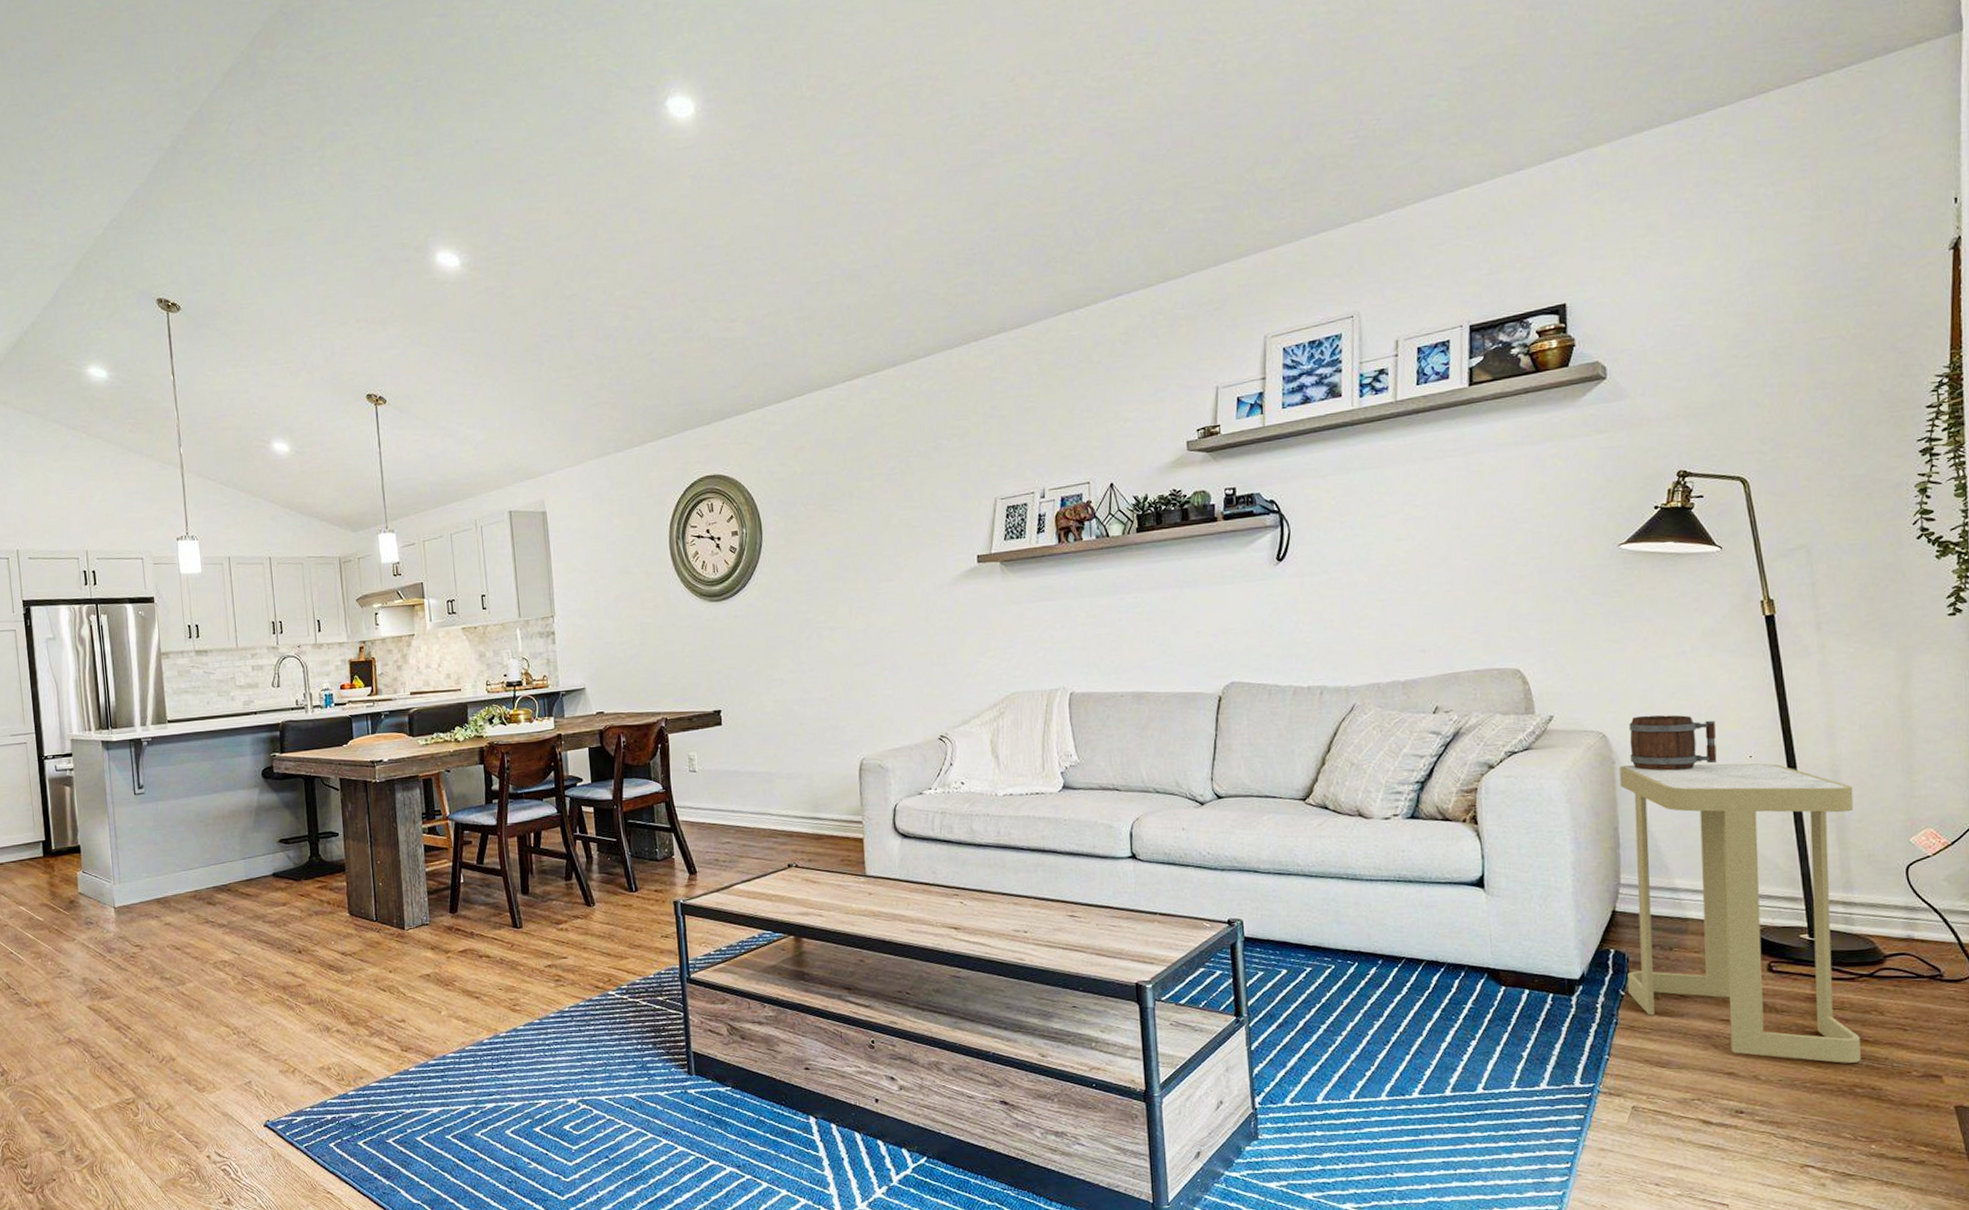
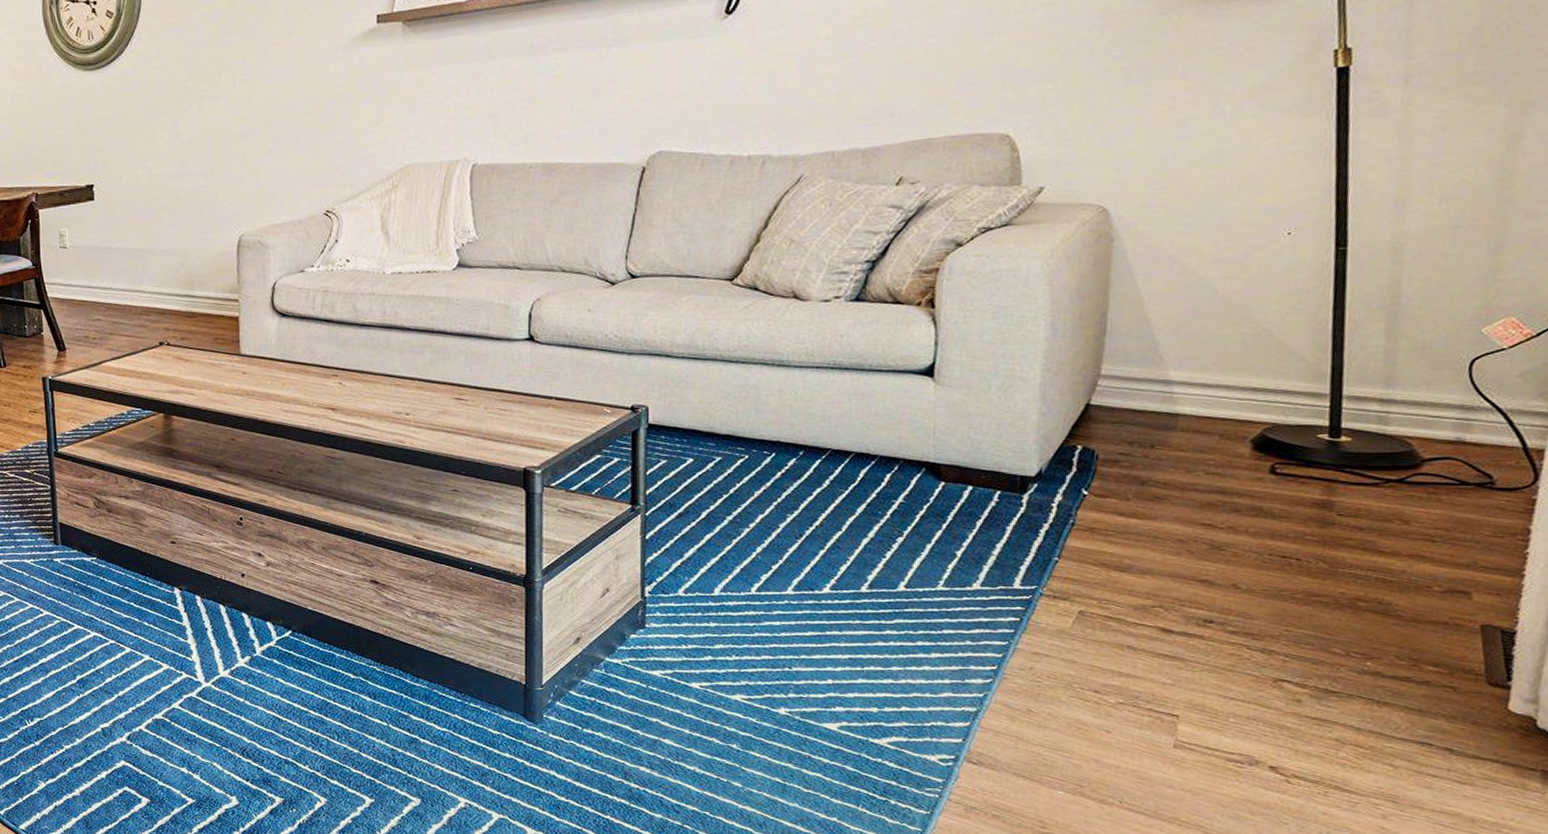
side table: present [1620,763,1861,1063] -> none [1093,241,1417,575]
mug: present [1629,715,1717,771] -> none [1134,185,1251,250]

